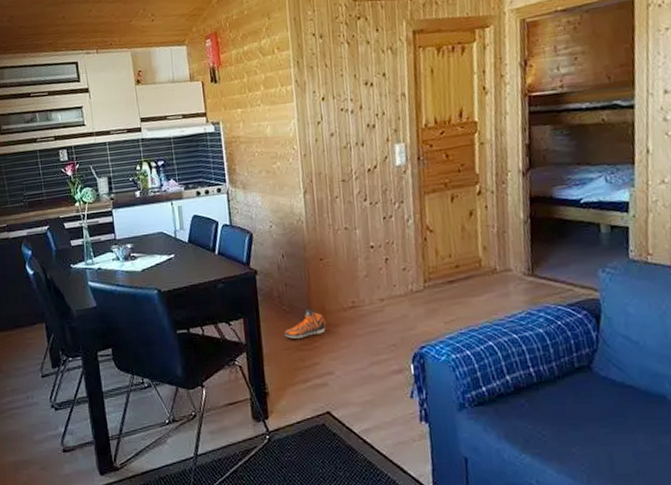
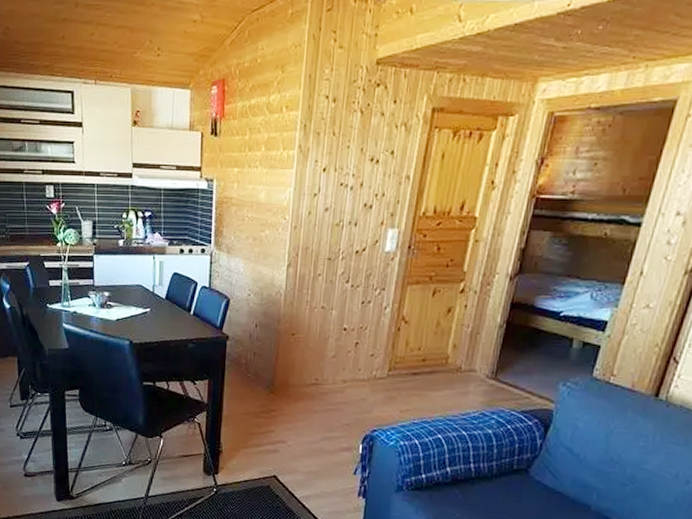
sneaker: present [285,308,326,339] -> none [246,379,287,406]

